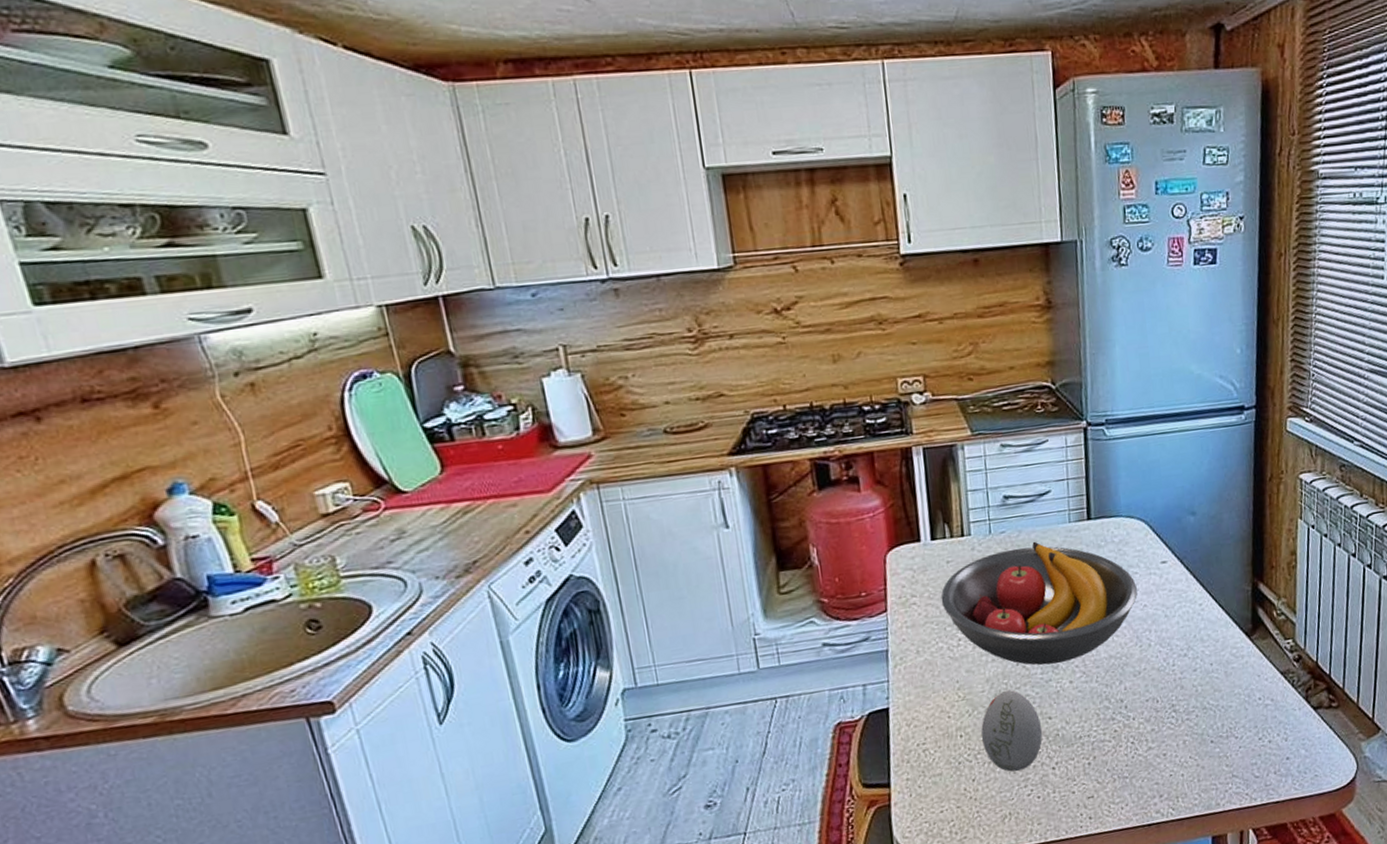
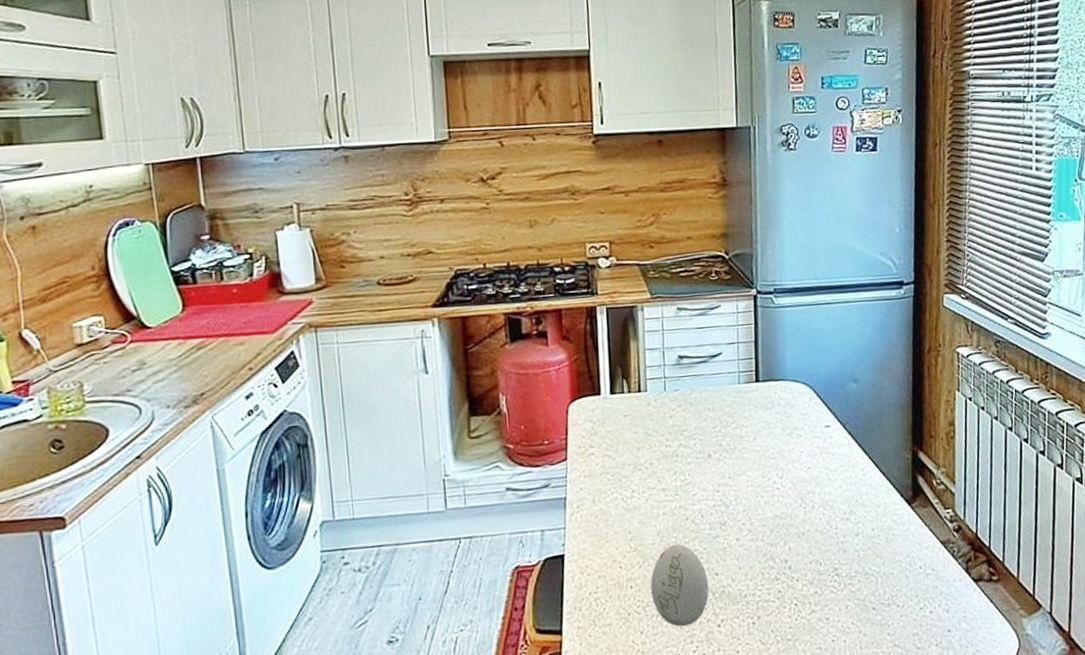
fruit bowl: present [940,541,1138,665] -> none [617,400,802,521]

